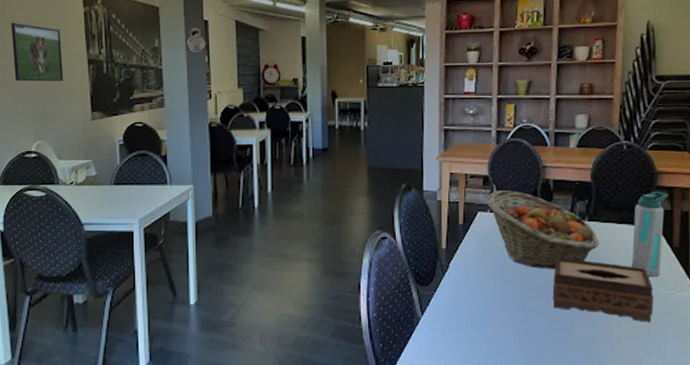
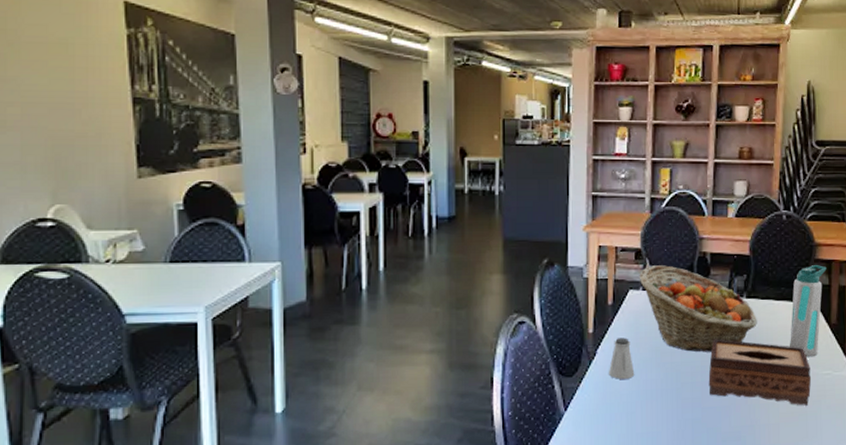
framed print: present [11,22,64,82] -> none [16,42,97,125]
saltshaker: none [460,254,484,290] -> present [609,338,635,379]

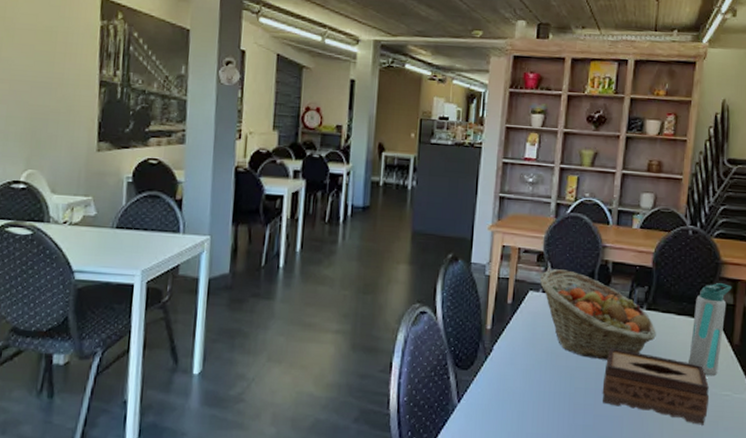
saltshaker: present [609,338,635,379] -> none [504,337,529,378]

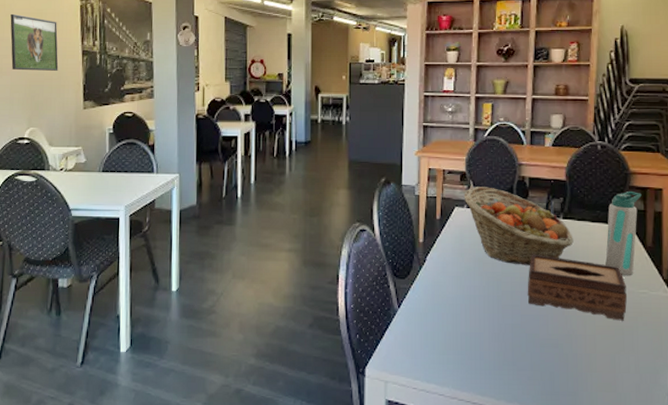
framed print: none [8,29,70,103] -> present [10,13,59,71]

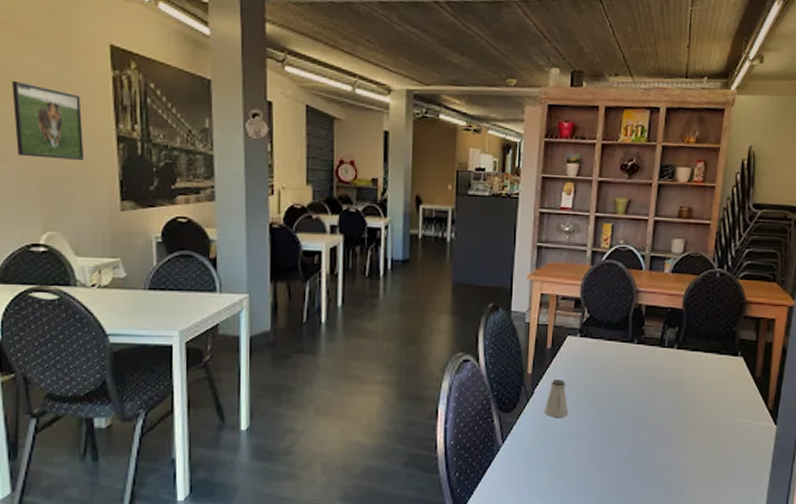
saltshaker: none [437,248,460,284] -> present [545,379,569,417]
fruit basket: present [463,187,574,265] -> none [577,314,686,397]
tissue box: present [527,254,627,321] -> none [636,385,733,451]
water bottle: present [604,190,642,276] -> none [714,320,755,407]

